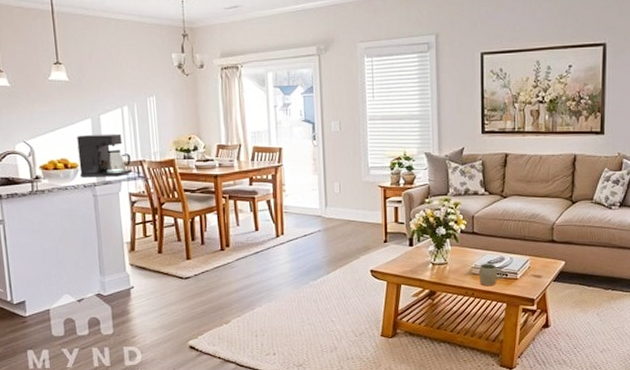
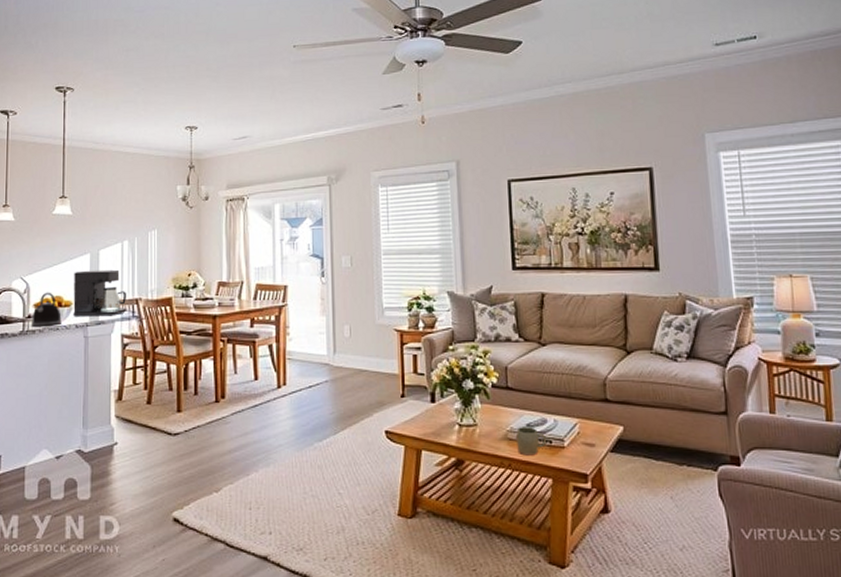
kettle: none [39,154,70,188] -> present [32,292,62,328]

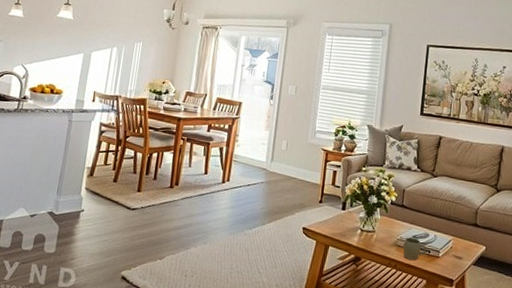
kettle: present [32,292,62,328] -> none [25,79,52,109]
coffee maker: present [73,269,127,317] -> none [62,66,110,107]

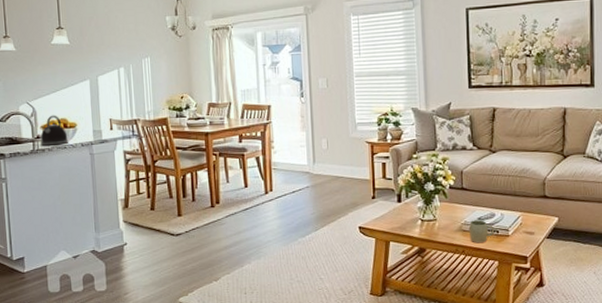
kettle: none [25,79,52,109] -> present [40,115,68,147]

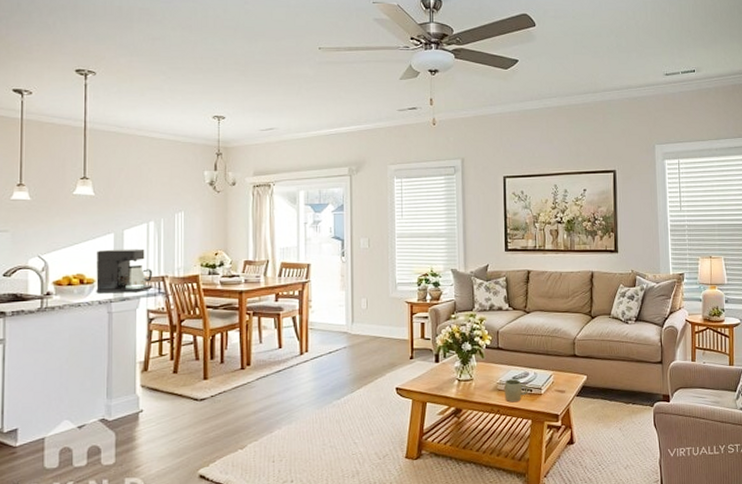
kettle: present [40,115,68,147] -> none [51,270,83,305]
coffee maker: none [76,93,128,137] -> present [96,248,153,294]

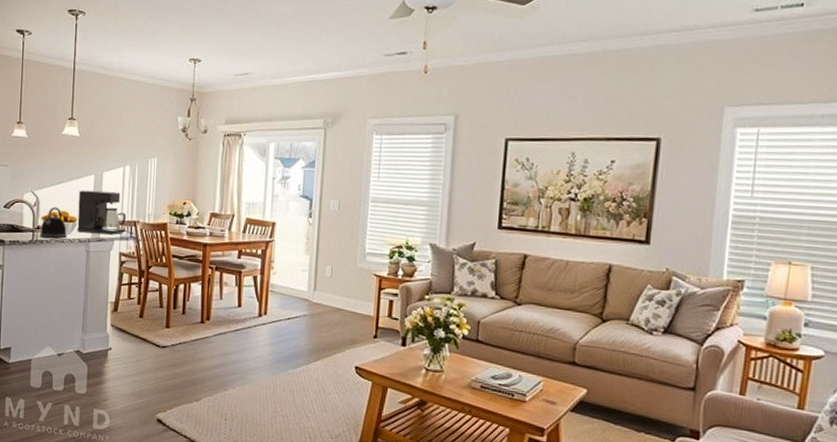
kettle: none [51,270,83,305] -> present [40,206,67,239]
mug: present [504,379,527,403] -> none [479,378,509,406]

